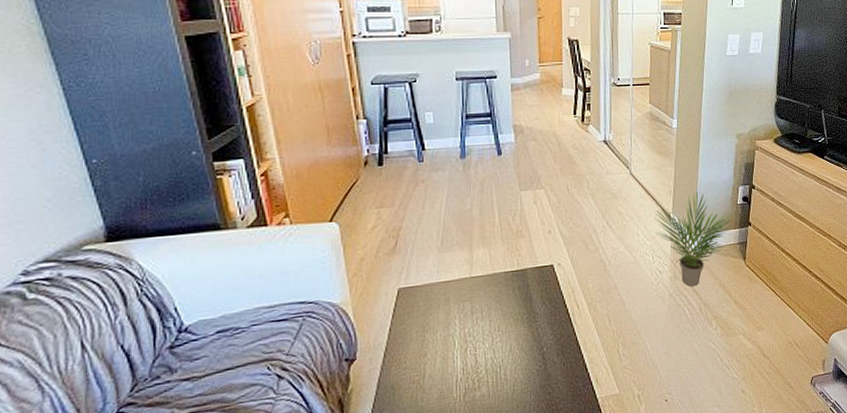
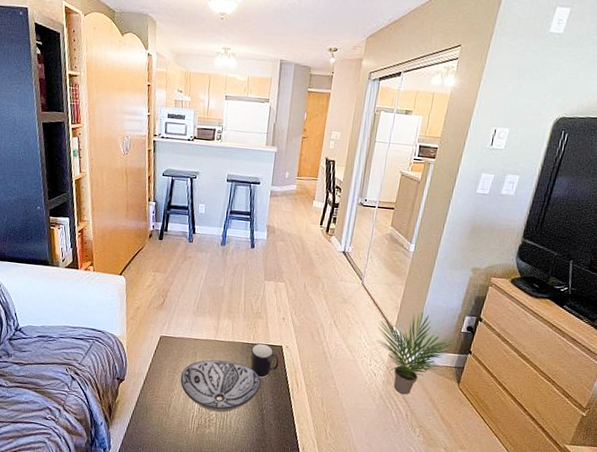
decorative bowl: none [433,298,534,368] -> present [180,359,261,413]
mug: none [517,267,553,310] -> present [250,343,280,379]

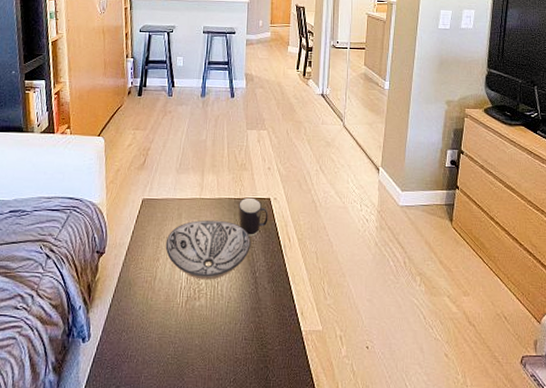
potted plant: present [376,312,454,395] -> none [364,149,440,240]

